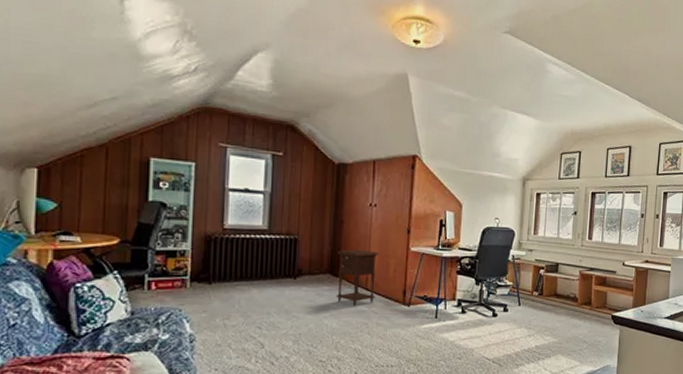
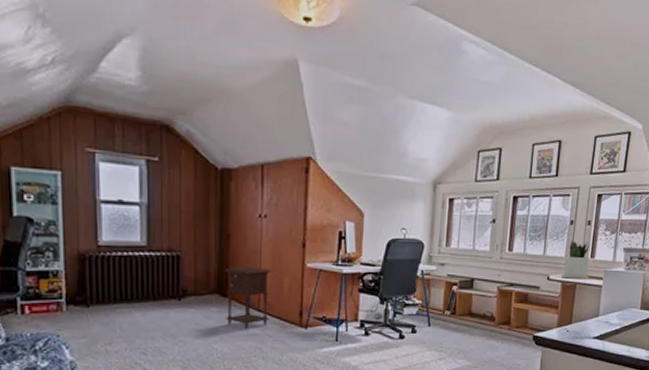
planter: none [635,231,659,266] -> present [561,241,591,280]

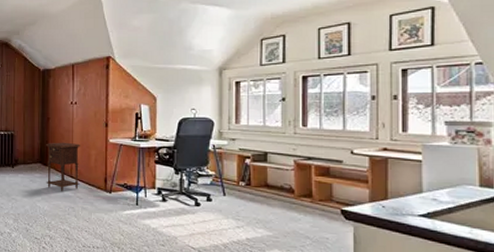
planter: present [561,241,591,280] -> none [368,115,404,155]

